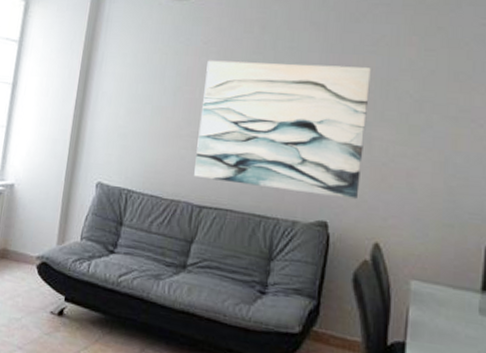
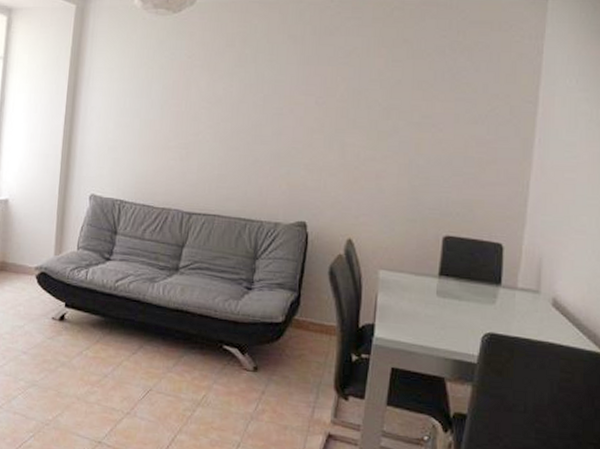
wall art: present [194,60,372,200] -> none [183,73,345,201]

